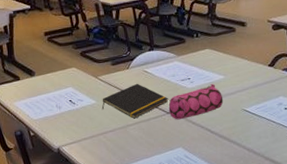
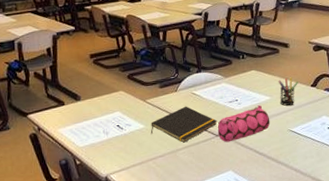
pen holder: none [233,56,256,85] -> present [278,77,299,106]

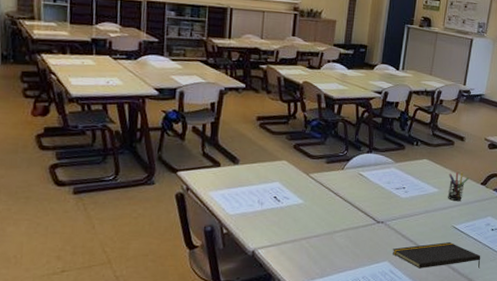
notepad: present [150,106,218,143] -> none [308,186,381,225]
pencil case: present [217,105,270,143] -> none [379,196,435,231]
notepad: none [234,145,322,174] -> present [392,242,481,269]

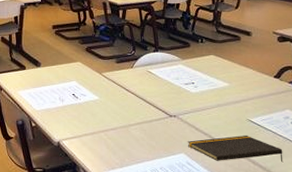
pen holder: present [447,171,469,201] -> none [238,65,261,94]

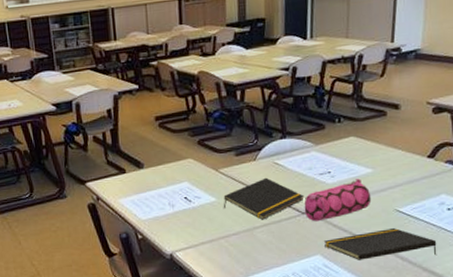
notepad: none [104,83,172,119] -> present [223,177,305,220]
pencil case: none [171,90,228,124] -> present [304,178,372,222]

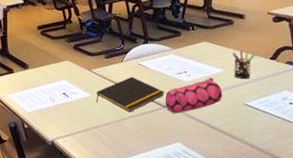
notepad: present [323,228,437,260] -> none [182,120,282,147]
pen holder: none [383,145,411,180] -> present [232,49,256,79]

